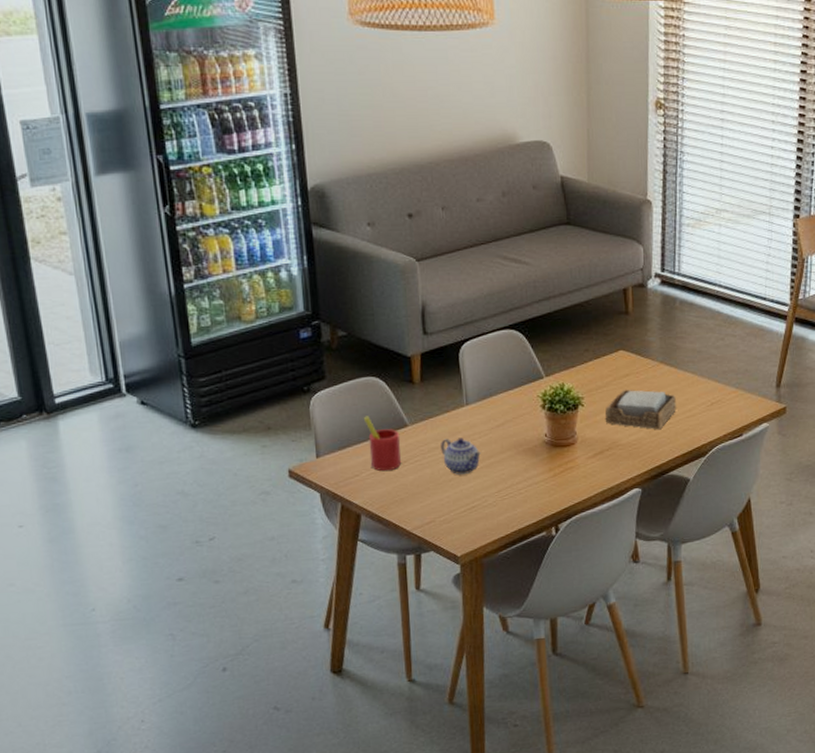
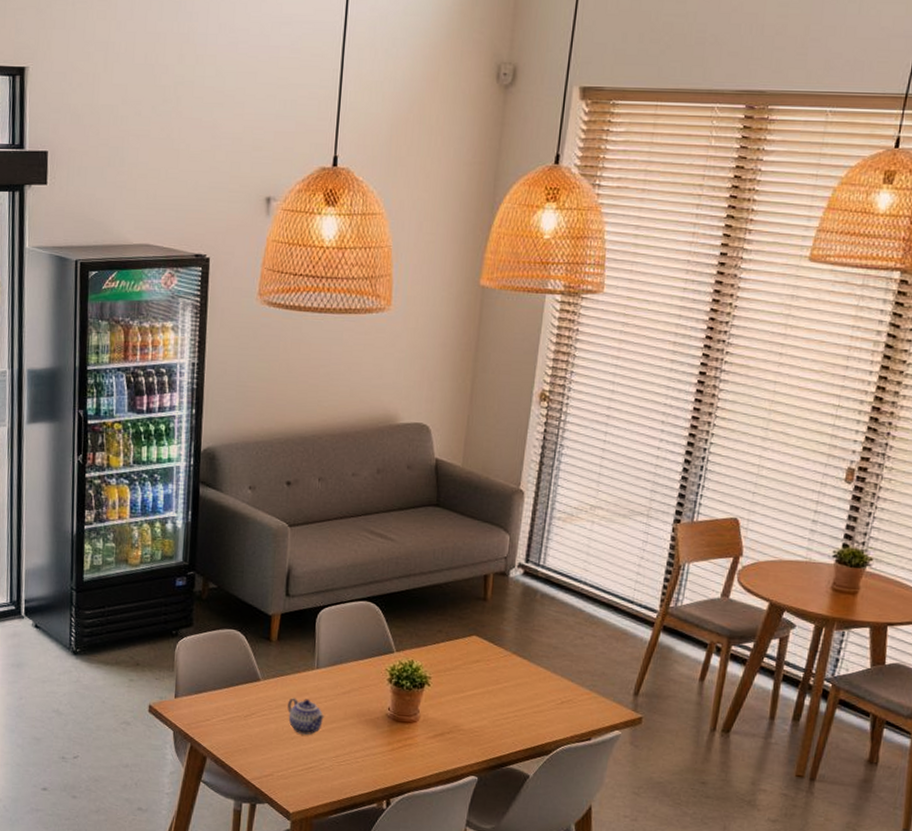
straw: present [363,416,402,472] -> none [221,665,252,720]
napkin holder: present [605,389,676,429] -> none [449,674,525,720]

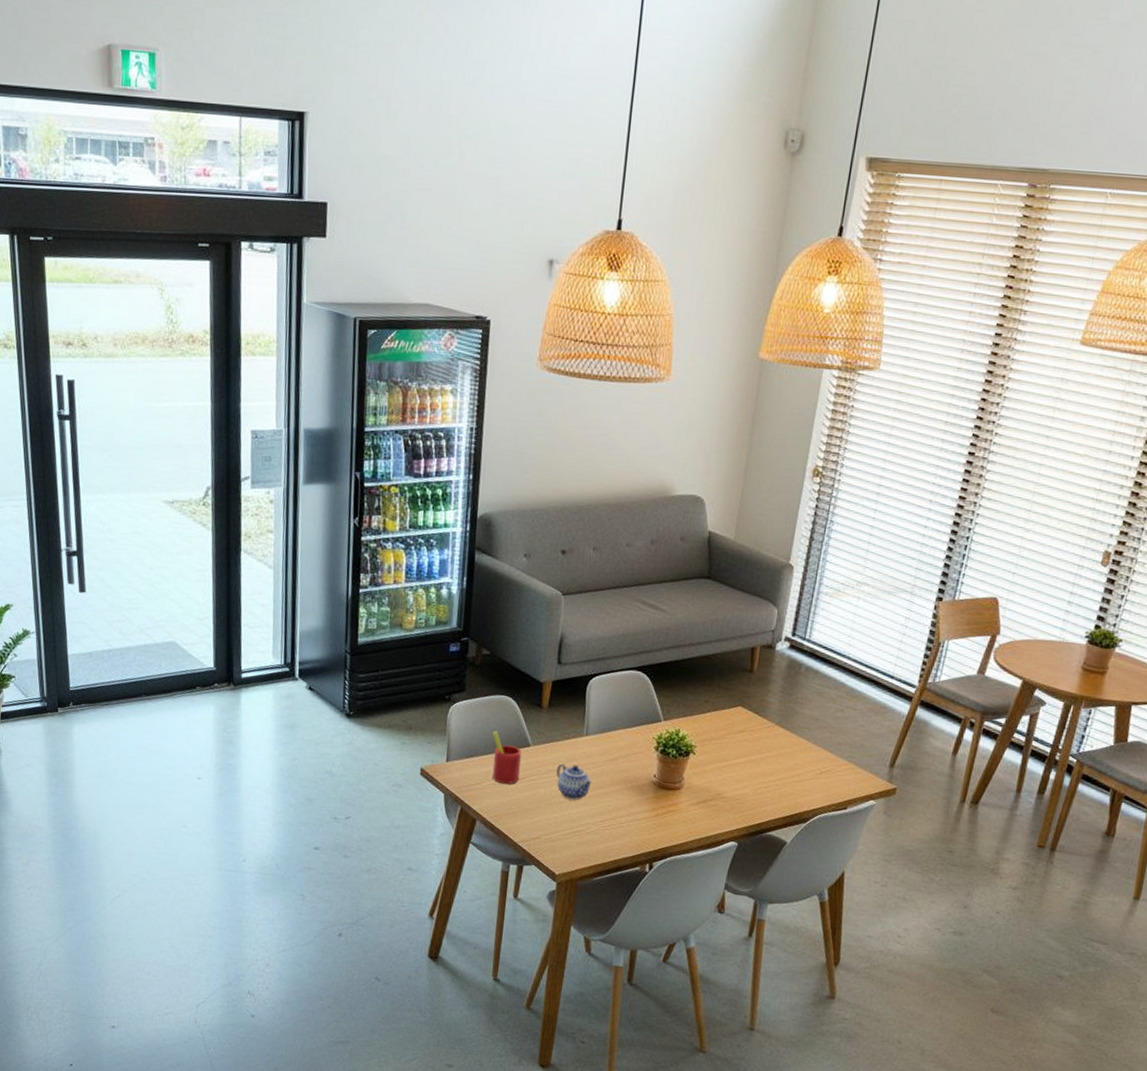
straw: none [221,665,252,720] -> present [492,731,522,785]

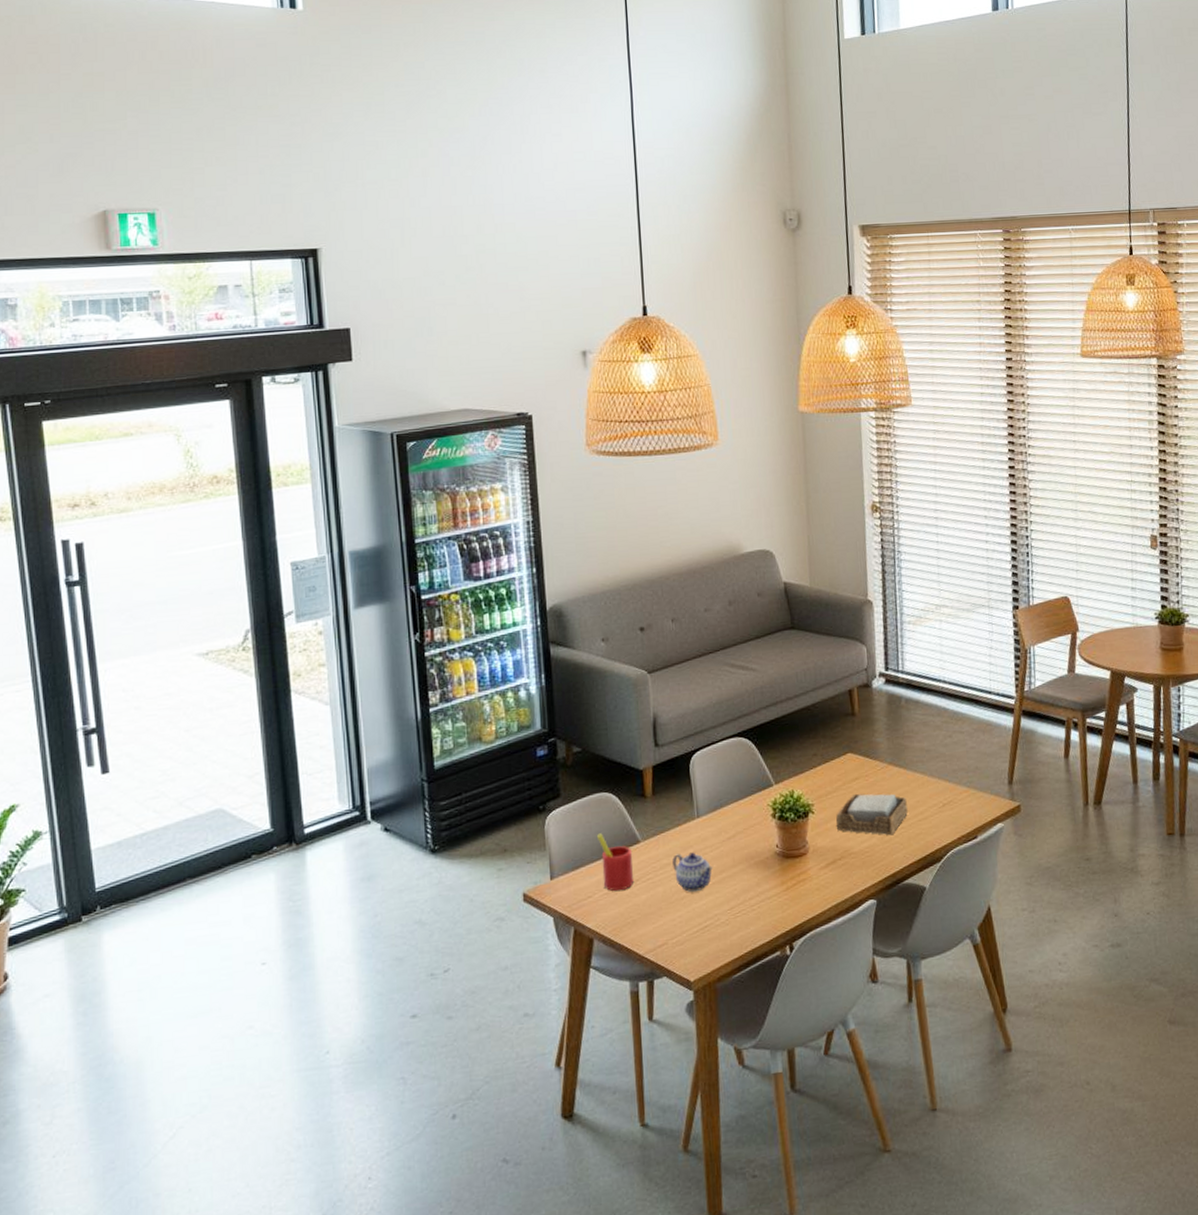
napkin holder: none [713,744,786,788] -> present [836,793,908,835]

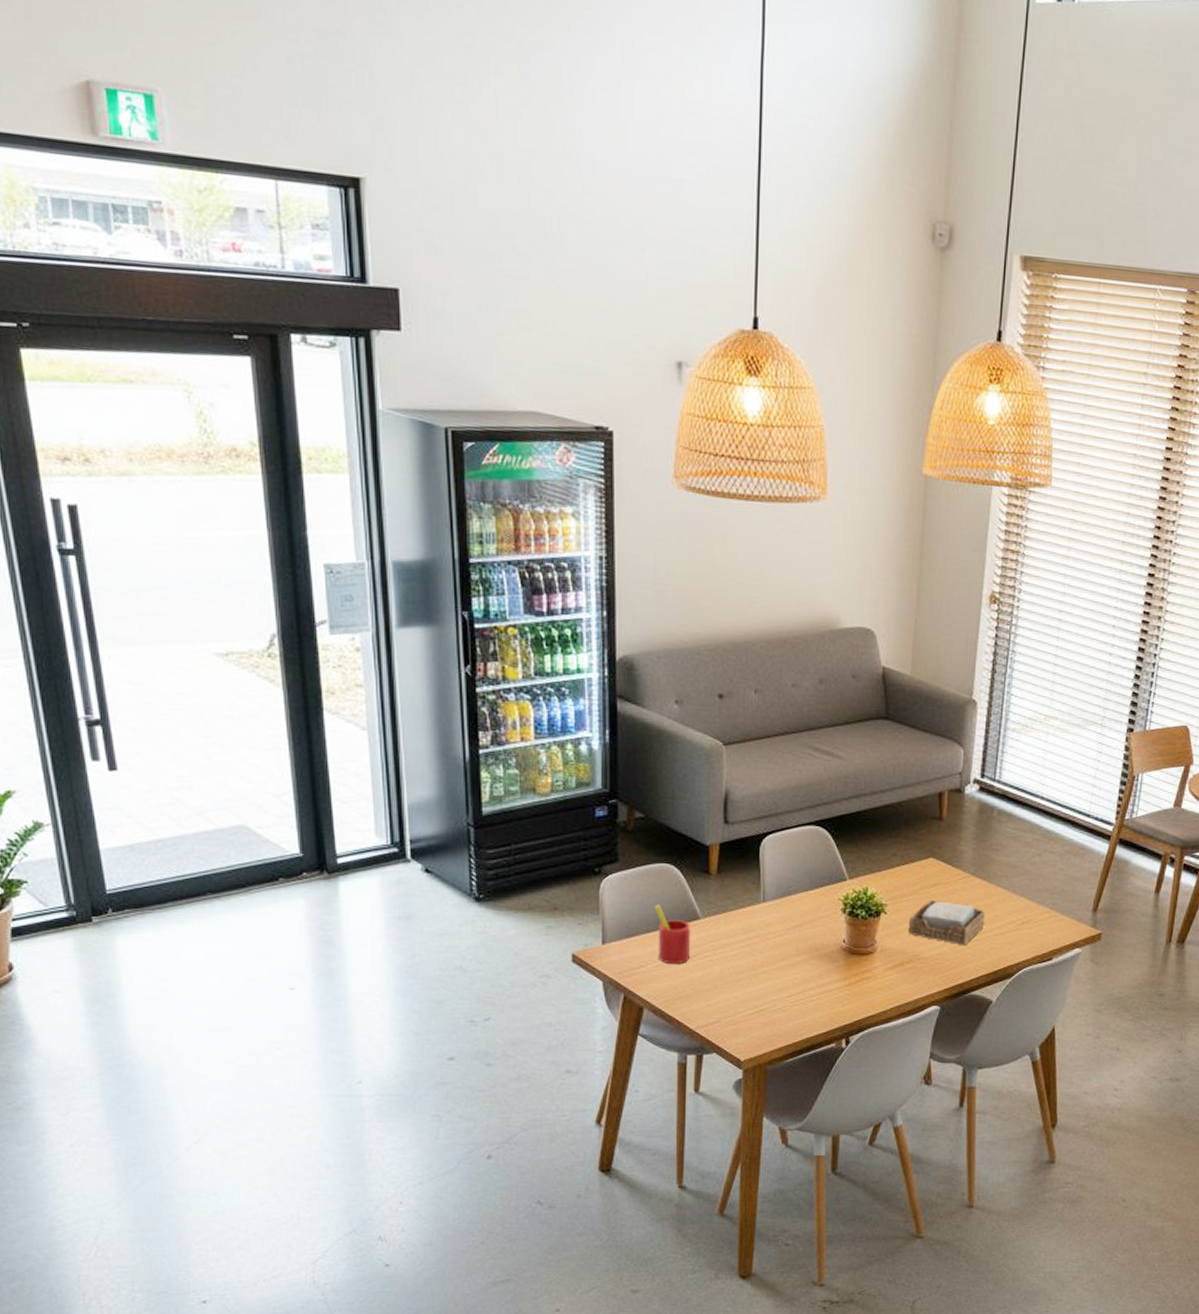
teapot: present [672,852,713,892] -> none [733,936,774,975]

